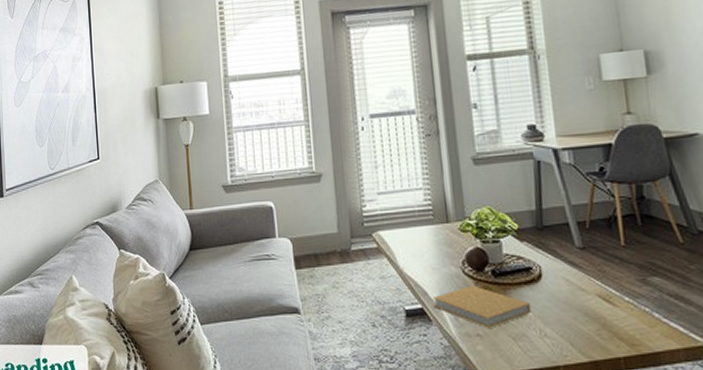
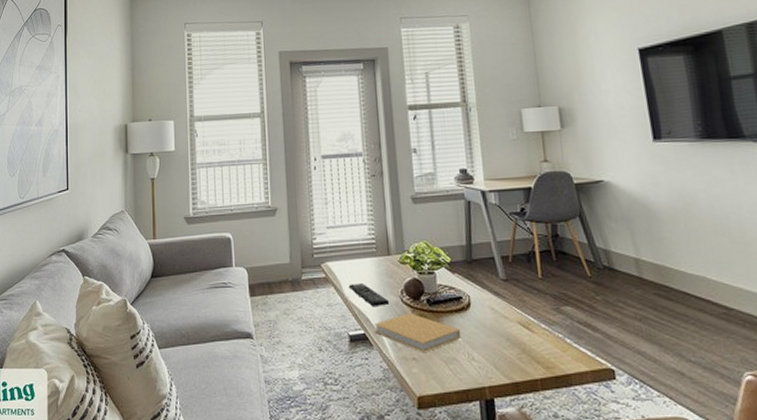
remote control: none [403,254,449,278] -> present [348,283,389,306]

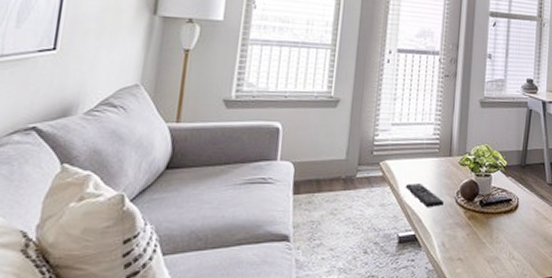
book: present [375,313,462,352] -> none [425,214,506,252]

